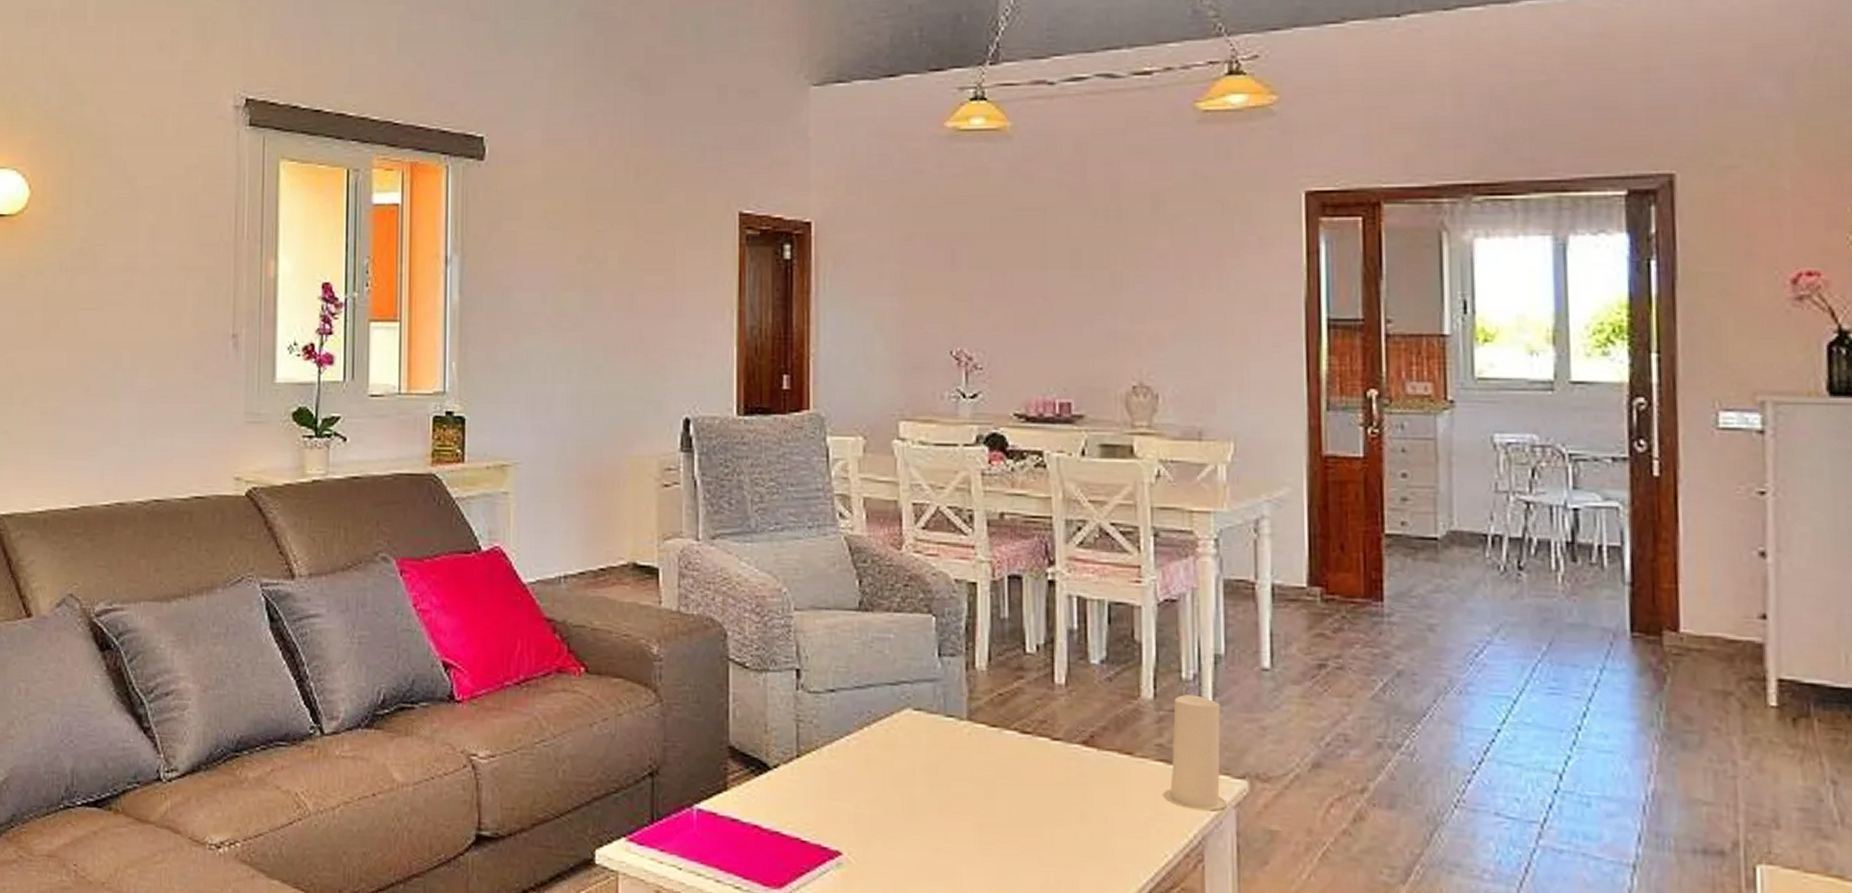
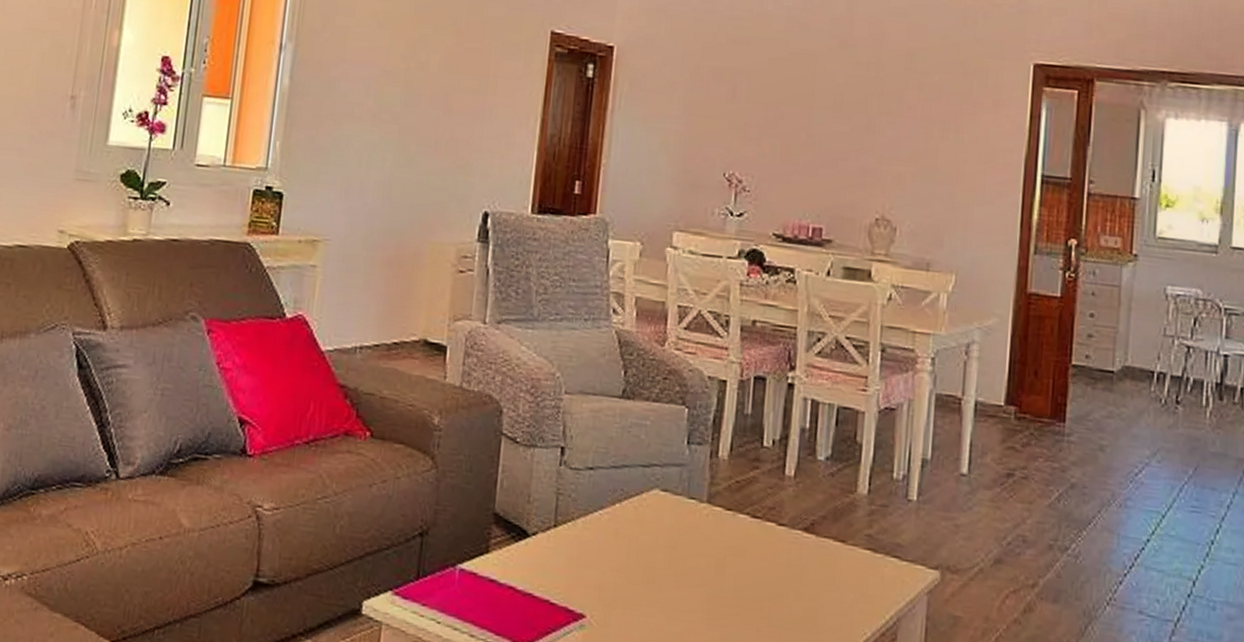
candle: present [1163,694,1227,811] -> none [867,492,923,596]

